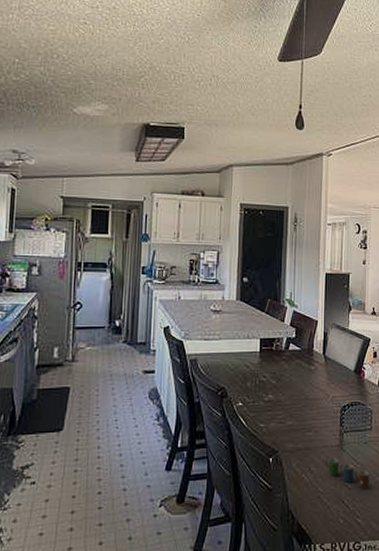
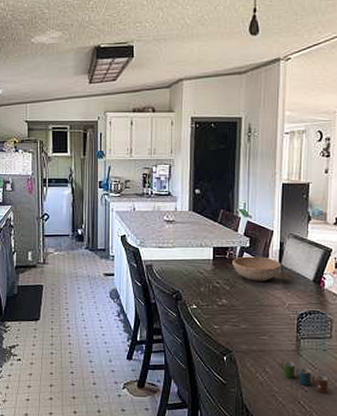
bowl: none [279,347,326,374] -> present [232,256,282,281]

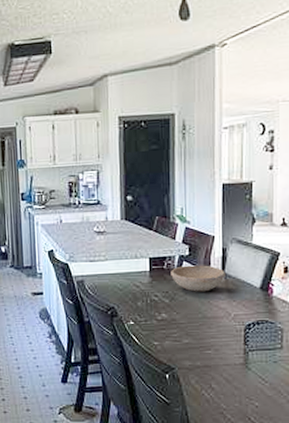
cup: present [281,361,329,394] -> none [229,376,281,409]

